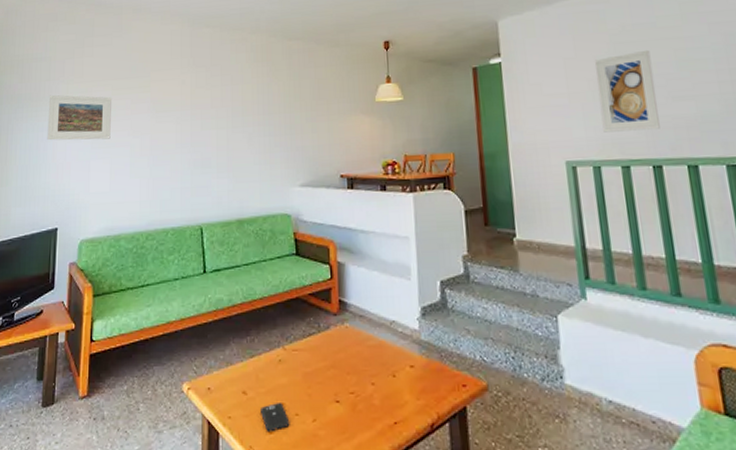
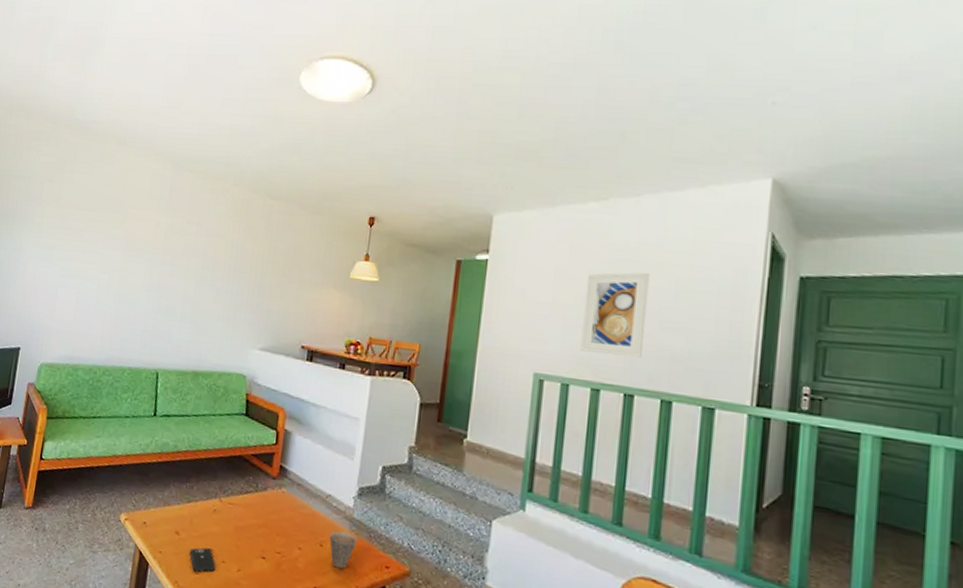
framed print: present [47,94,113,141] -> none [18,215,87,270]
cup: none [400,357,430,397] -> present [329,531,358,569]

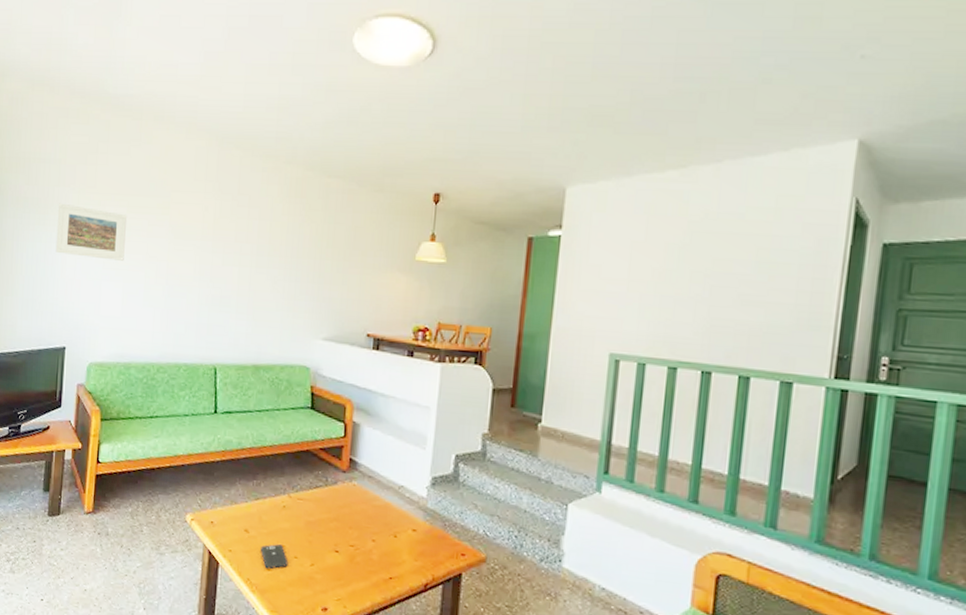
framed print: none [18,215,87,270] -> present [55,203,128,261]
cup: present [329,531,358,569] -> none [403,521,432,559]
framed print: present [580,272,650,357] -> none [657,244,730,333]

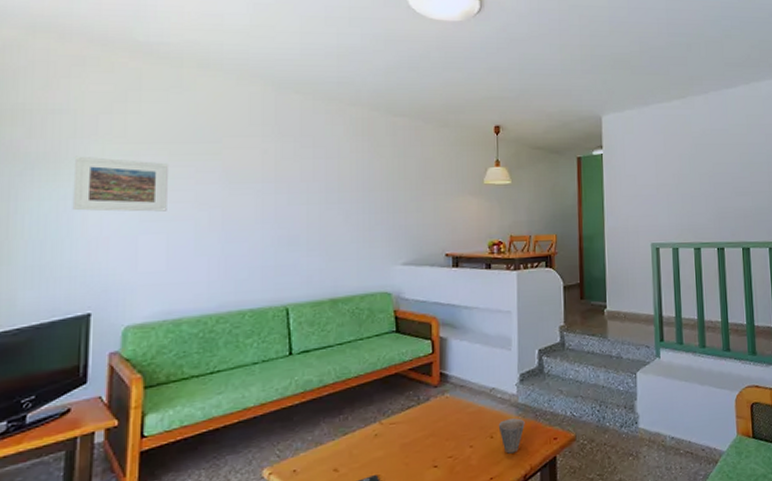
cup: none [403,521,432,559] -> present [498,418,525,454]

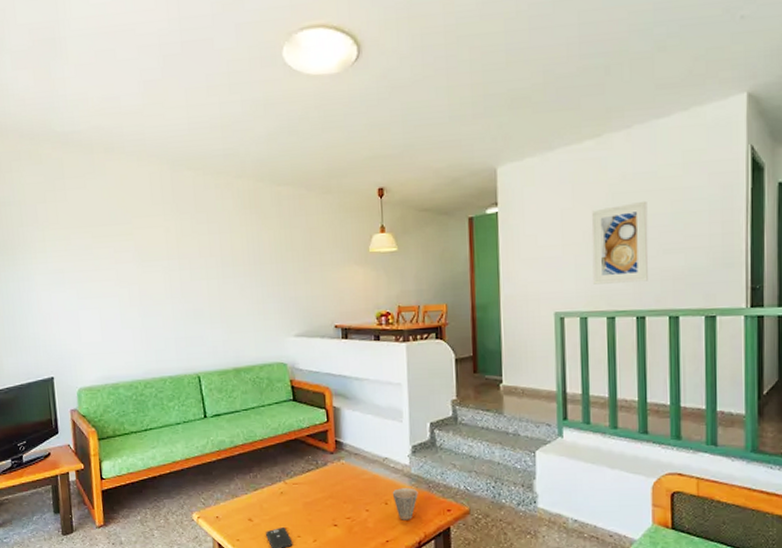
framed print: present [72,156,170,212] -> none [25,242,97,291]
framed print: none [680,152,725,220] -> present [591,200,649,285]

